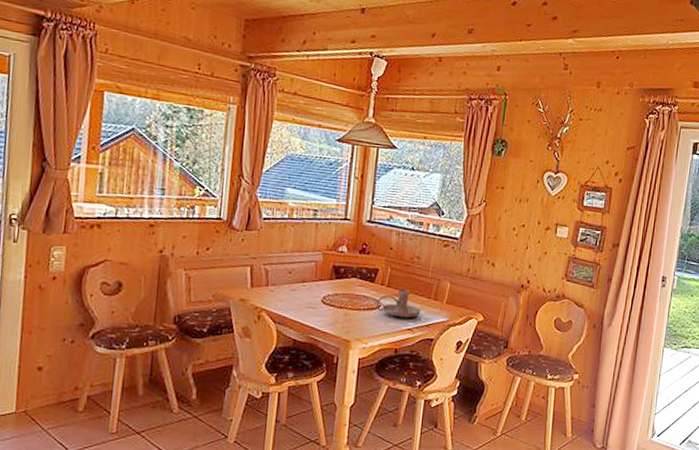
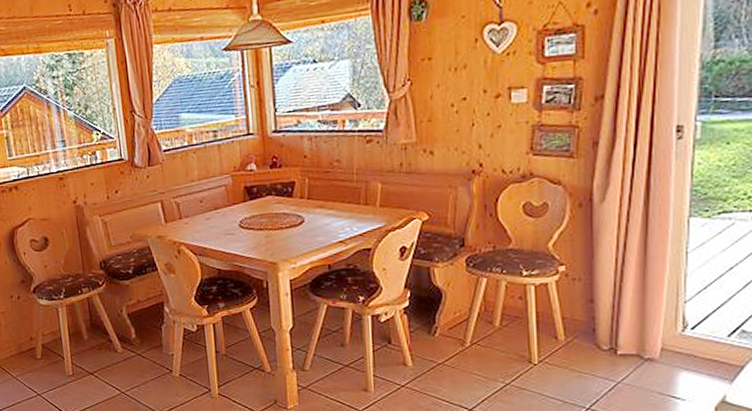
candle holder: present [376,289,421,318] -> none [298,199,351,231]

